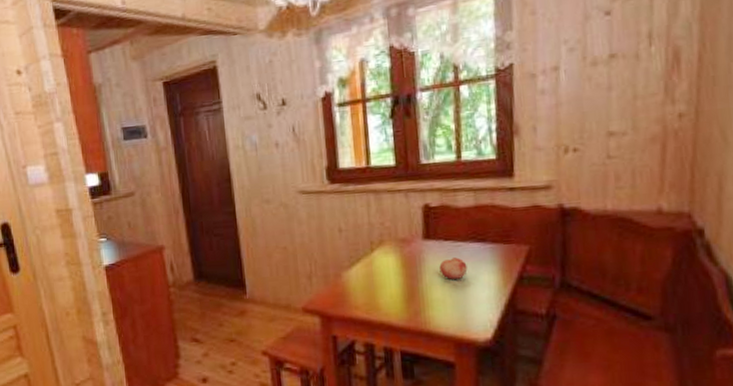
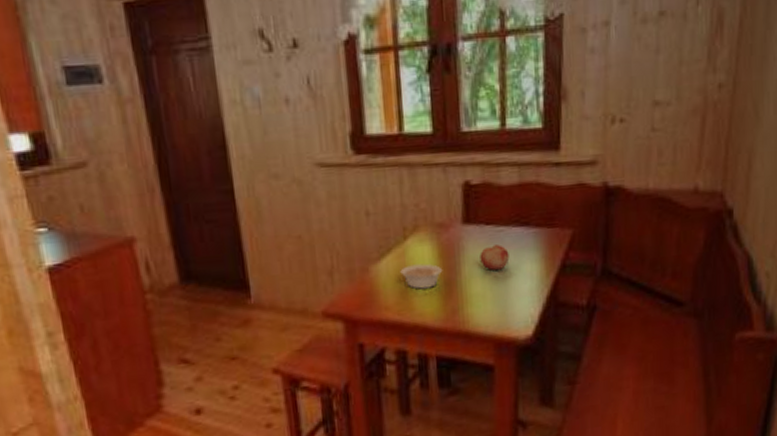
legume: none [368,272,406,293] -> present [400,263,443,290]

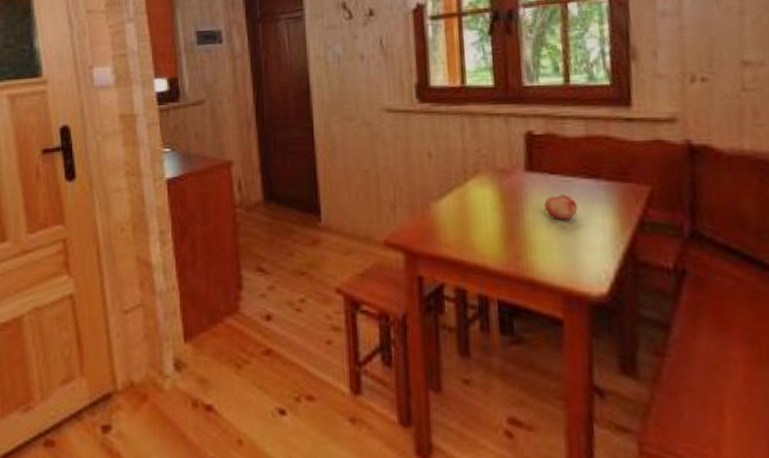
legume: present [400,263,443,290] -> none [461,206,505,230]

